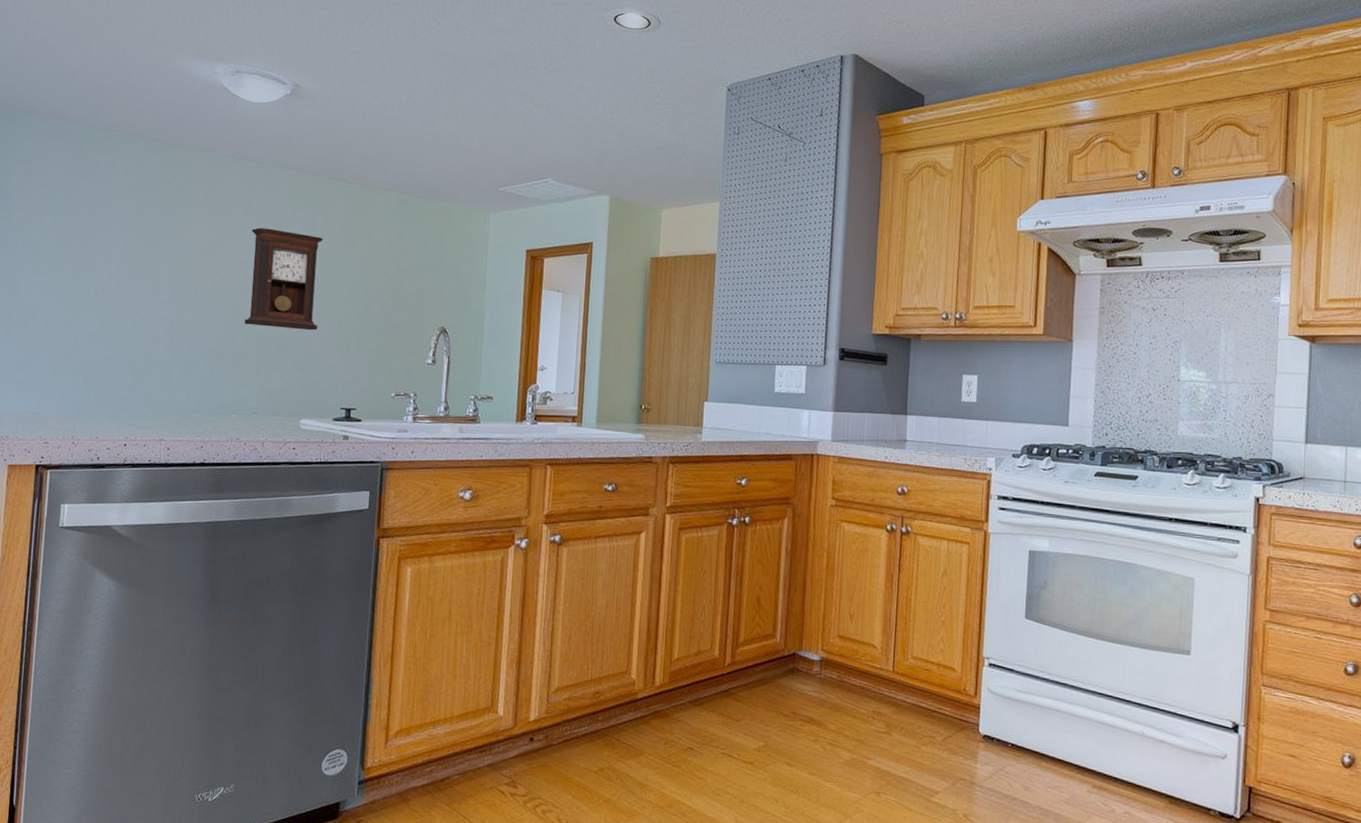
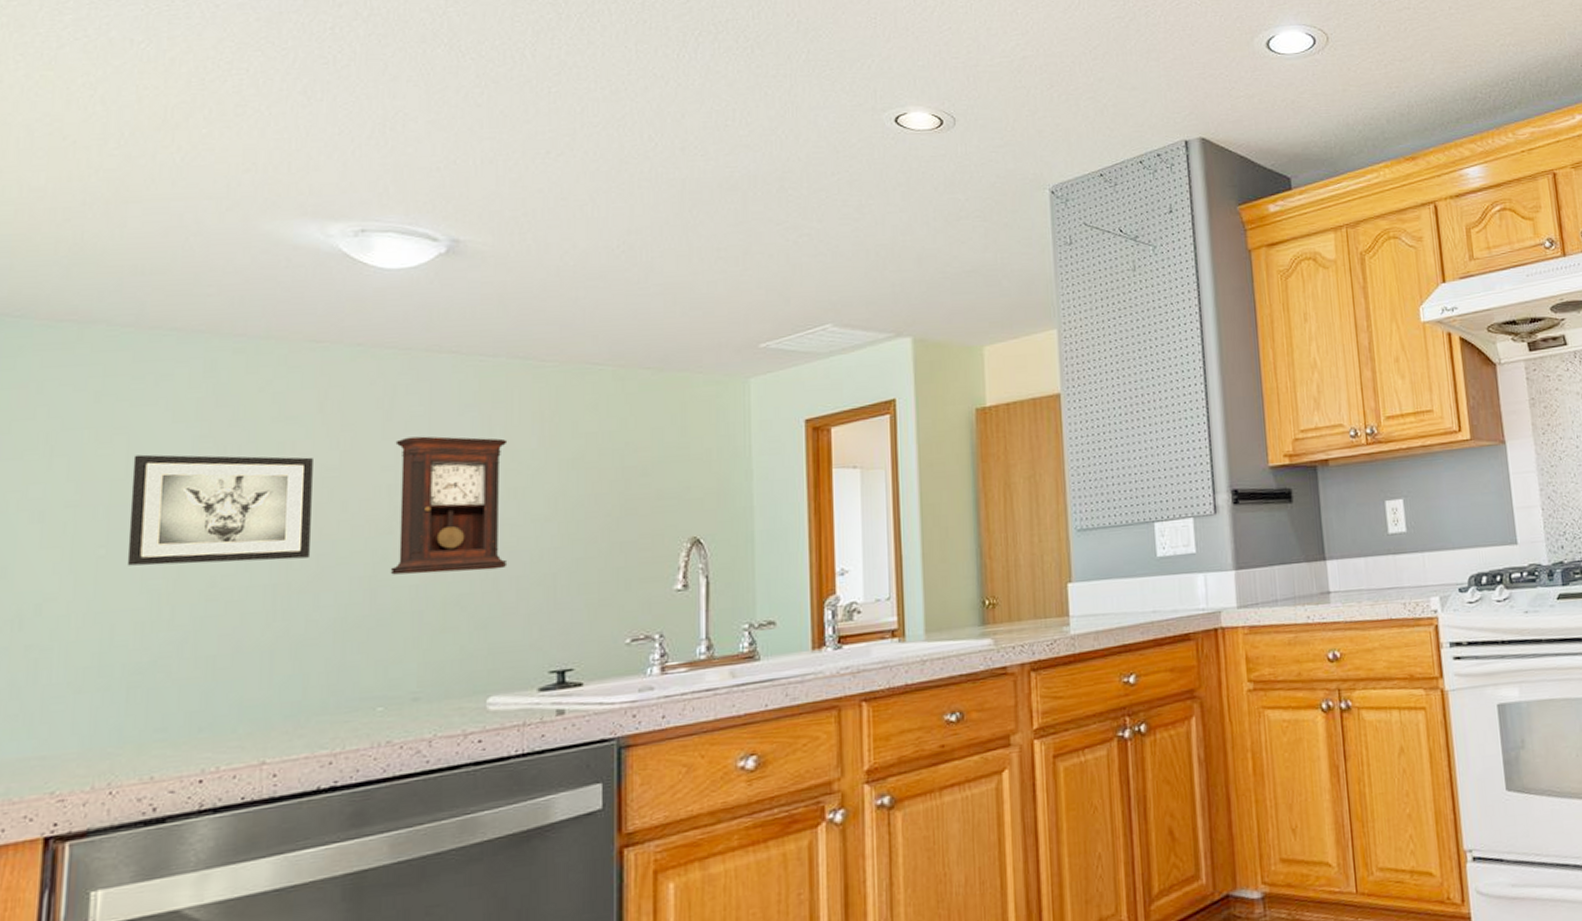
wall art: none [86,218,200,304] -> present [127,454,313,566]

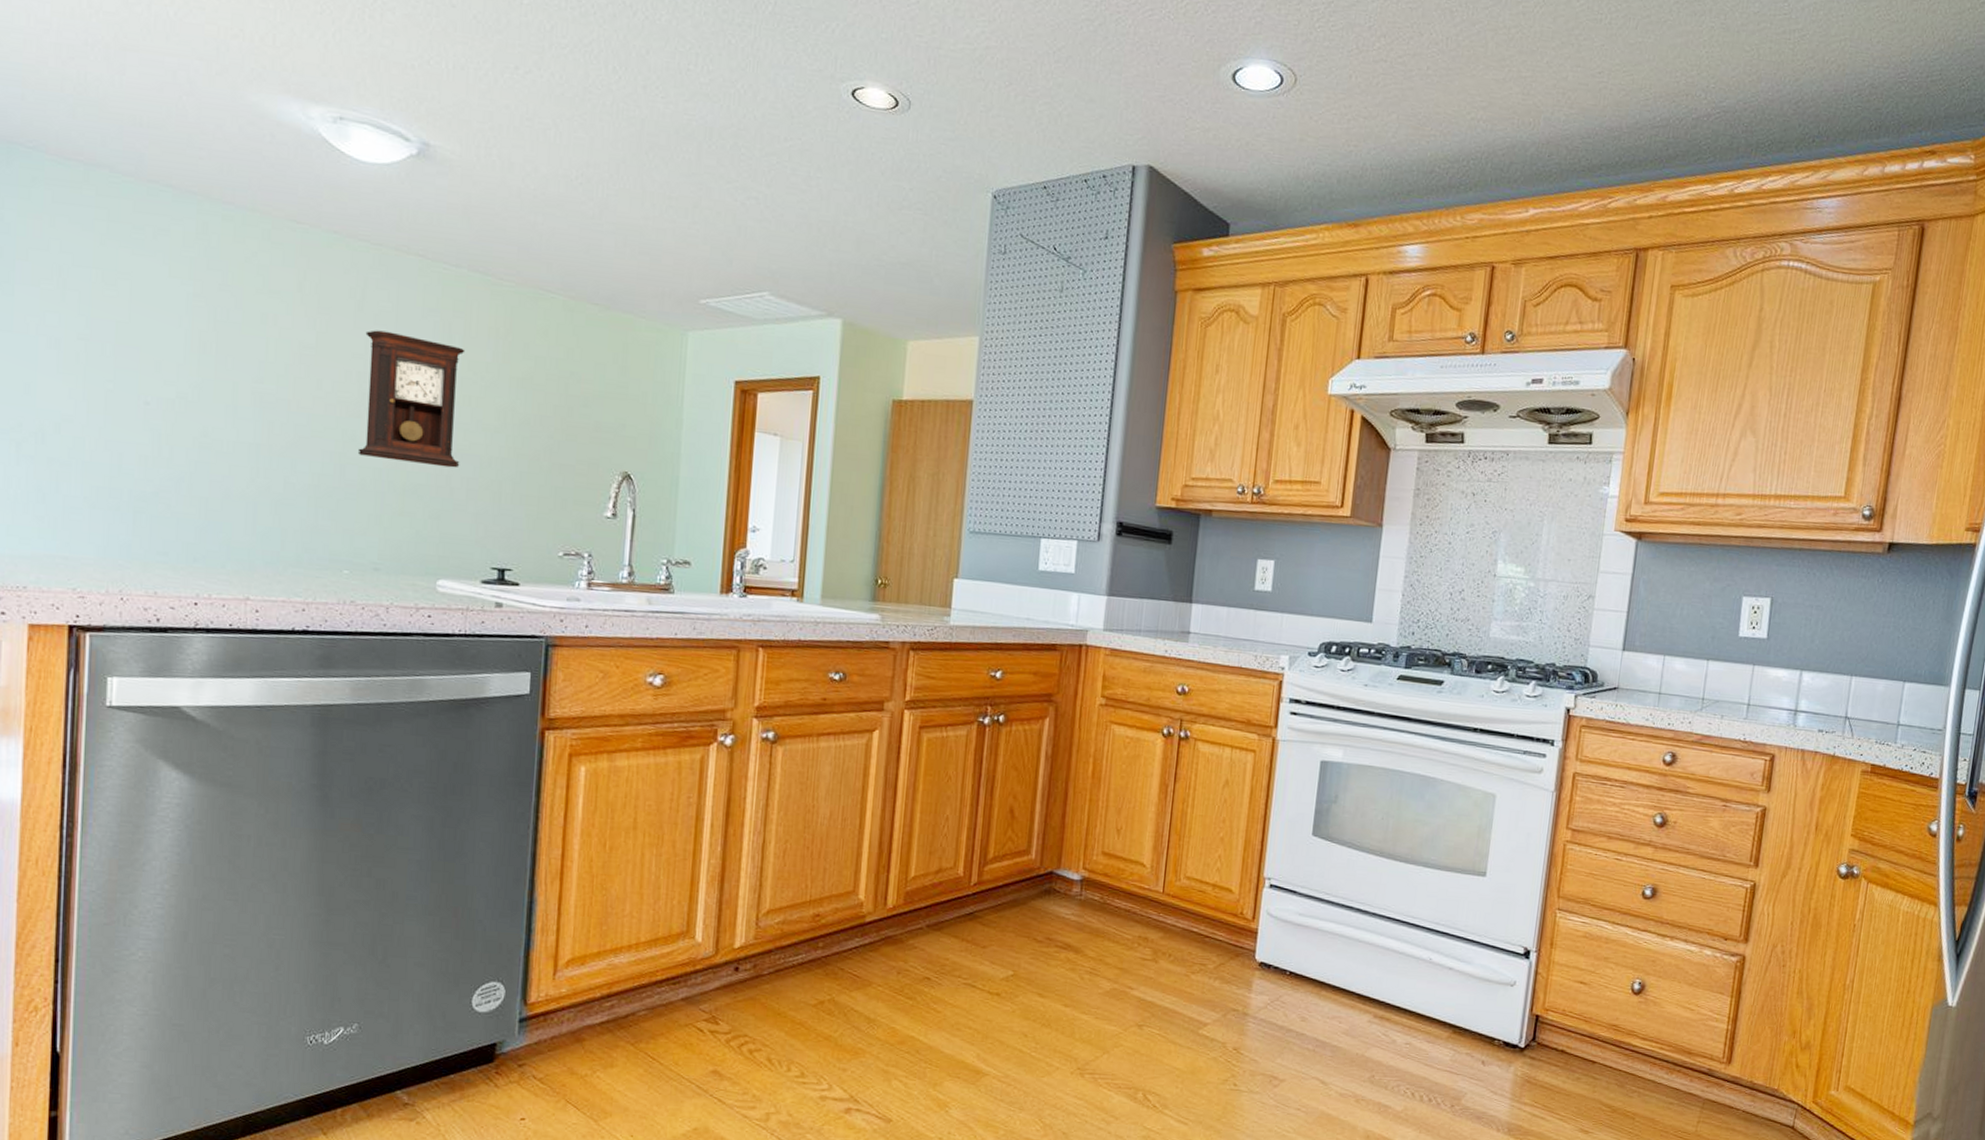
wall art: present [127,454,313,566] -> none [131,301,293,426]

